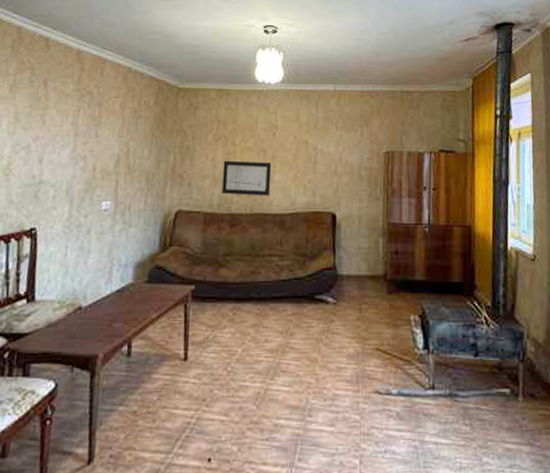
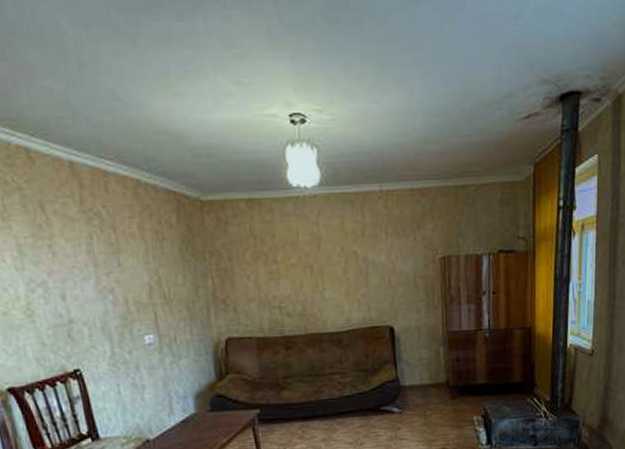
wall art: present [221,160,272,197] -> none [267,279,323,317]

